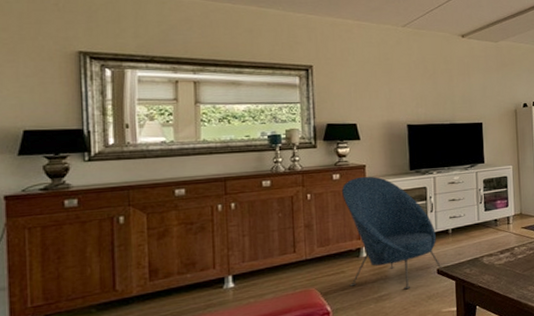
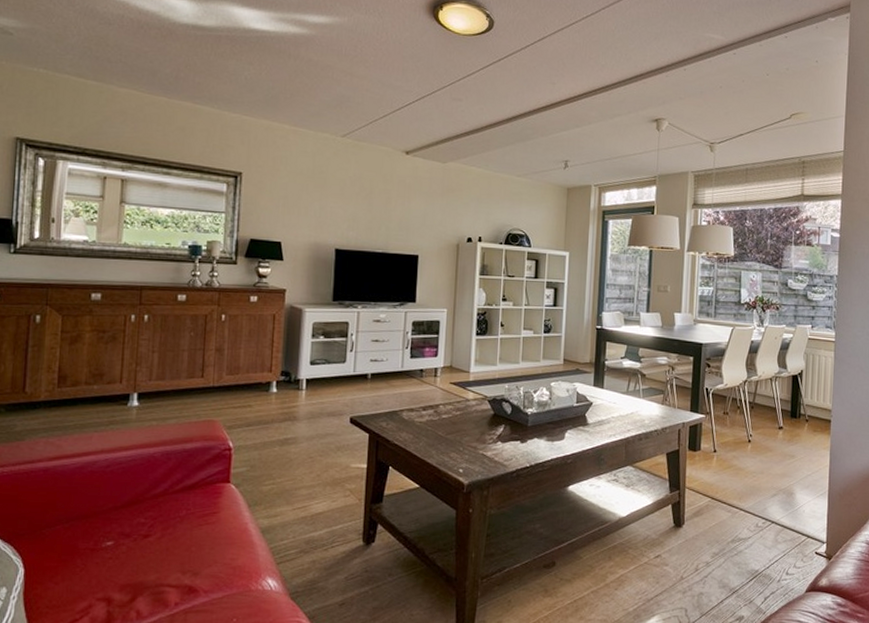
lounge chair: present [342,176,444,290] -> none [255,302,358,436]

